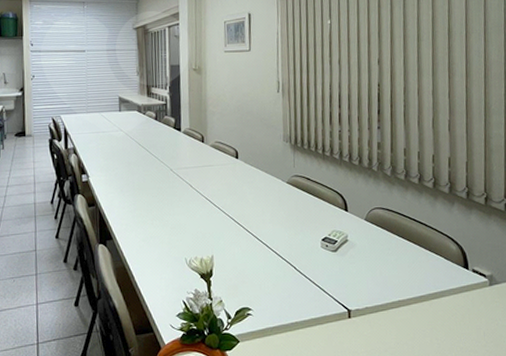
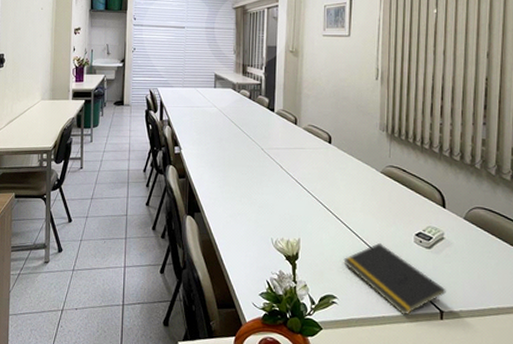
notepad: none [256,252,352,319] -> present [343,243,446,316]

